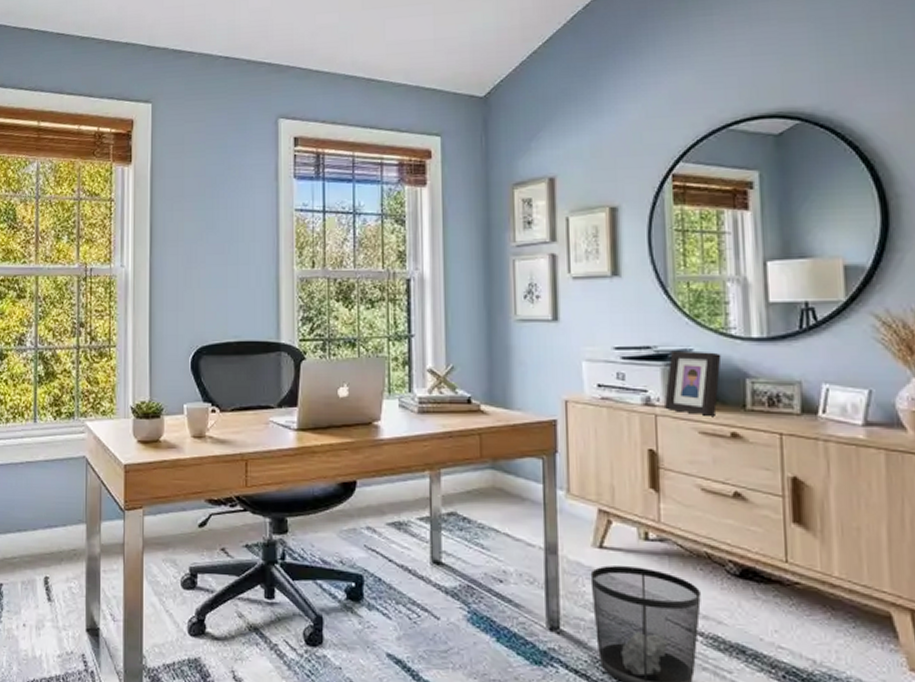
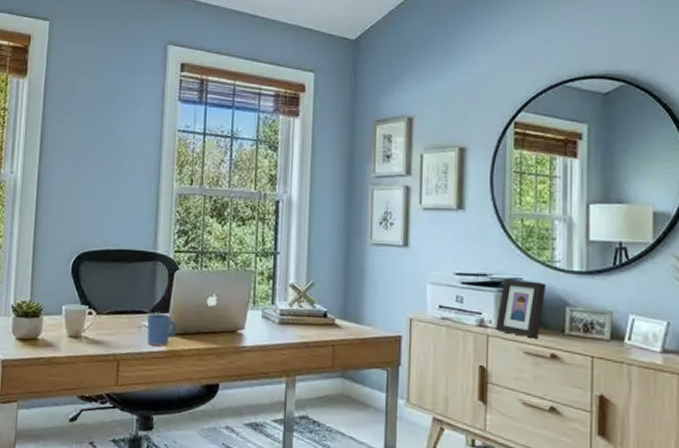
mug: none [275,409,307,443] -> present [147,314,177,347]

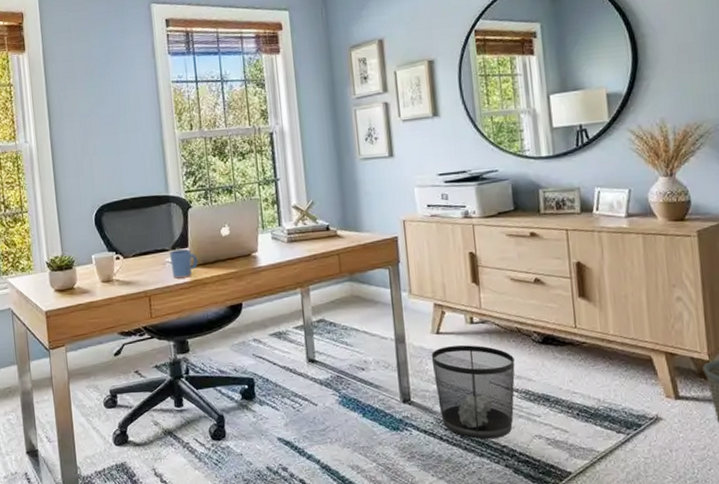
picture frame: present [496,278,547,339] -> none [479,171,520,222]

